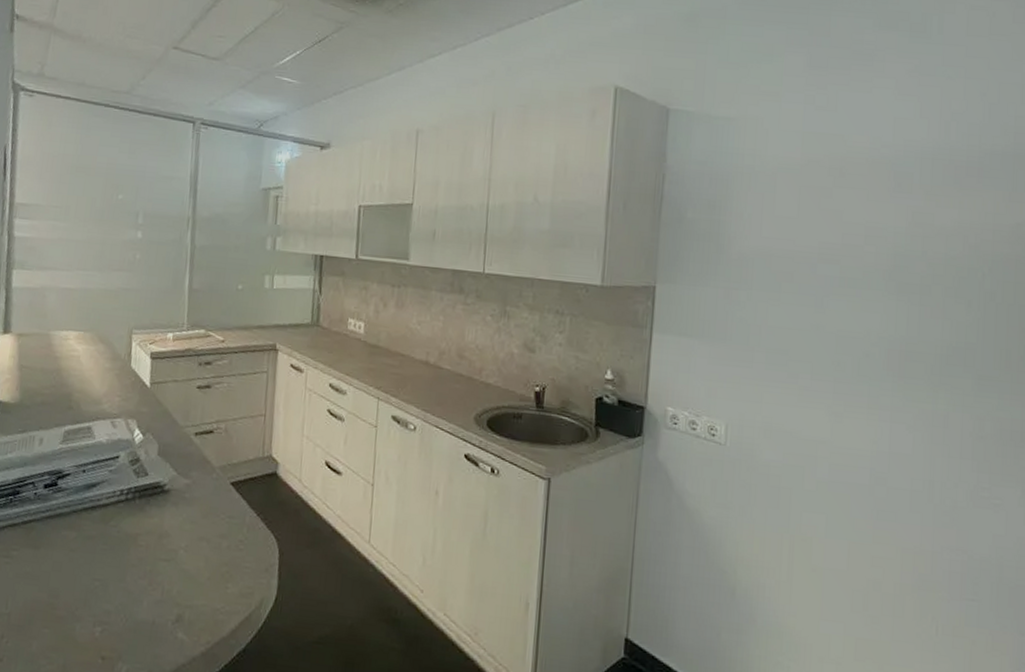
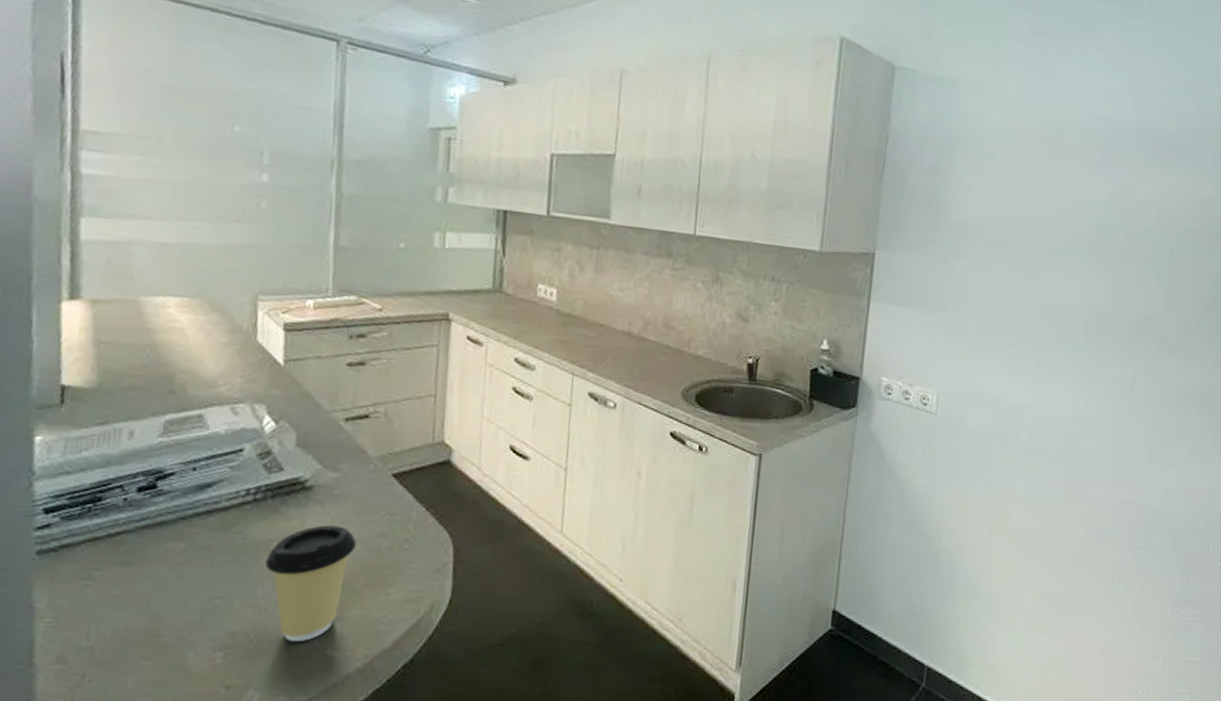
coffee cup: none [133,524,203,624] -> present [265,525,357,641]

